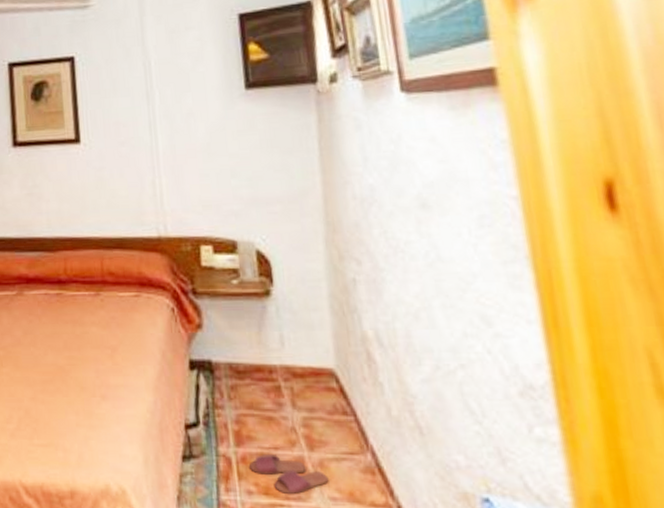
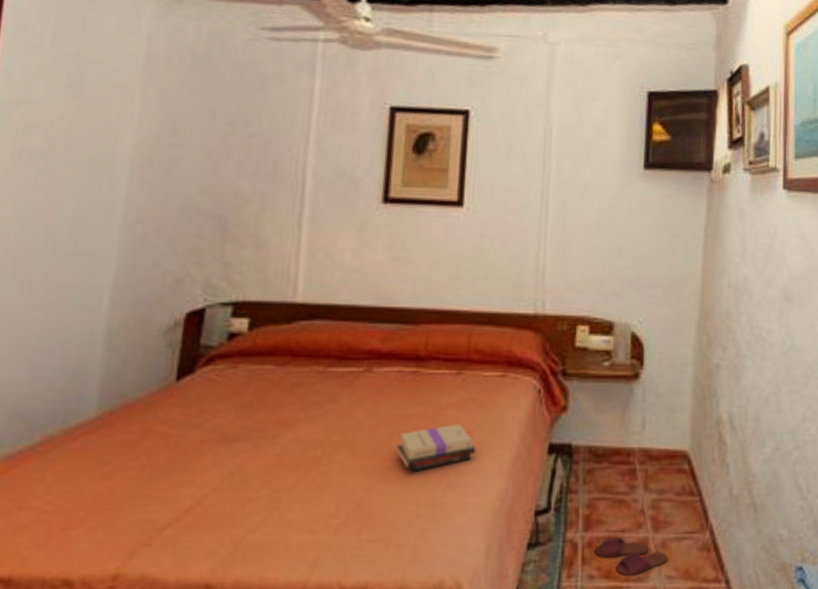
books: none [51,340,122,384] -> present [395,423,476,472]

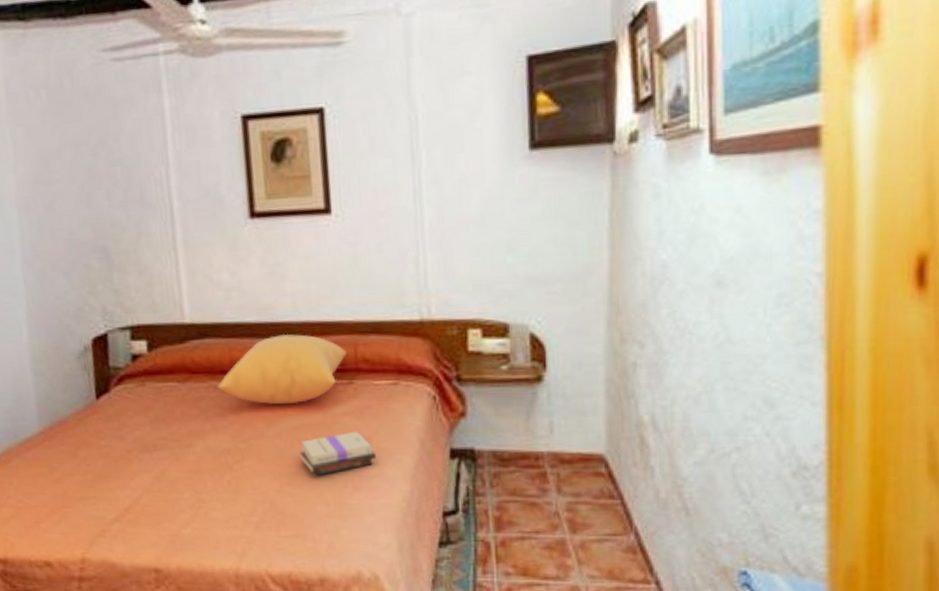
cushion: none [319,321,460,392] -> present [217,334,347,404]
slippers: present [595,537,668,576] -> none [509,538,589,574]

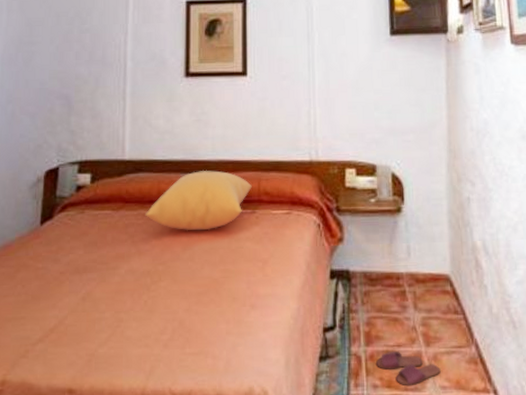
books: present [299,431,377,476] -> none [207,254,271,295]
slippers: none [509,538,589,574] -> present [376,351,441,385]

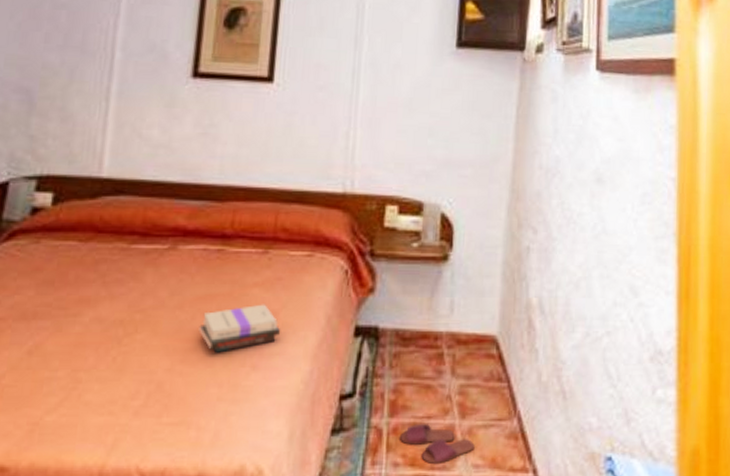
cushion: present [145,170,252,230] -> none [122,197,267,271]
books: none [207,254,271,295] -> present [198,304,281,353]

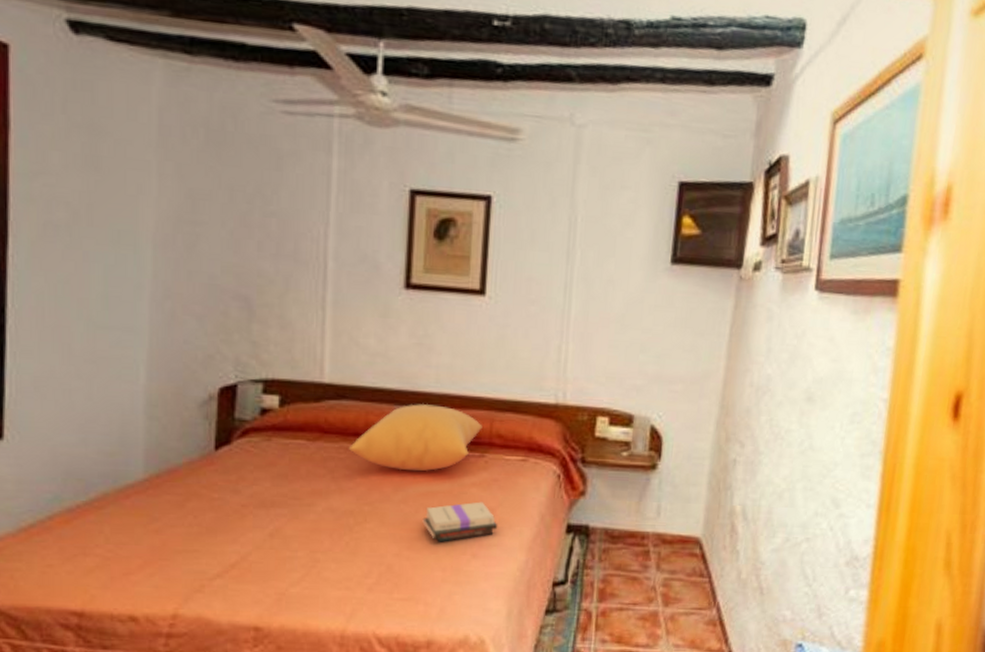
cushion: none [122,197,267,271] -> present [348,404,483,471]
slippers: present [400,424,475,464] -> none [608,609,676,642]

